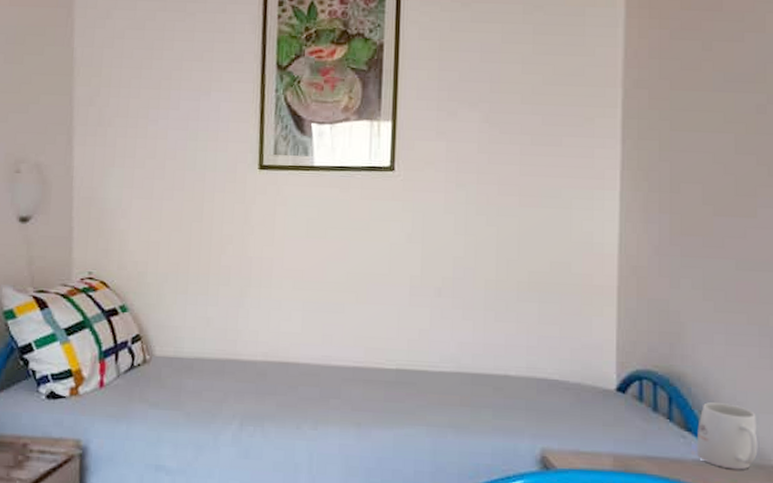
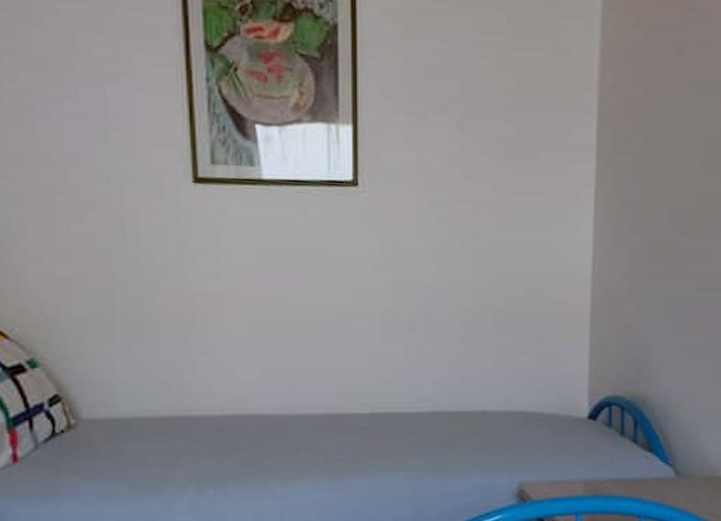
mug: present [696,402,758,470] -> none [656,422,708,484]

